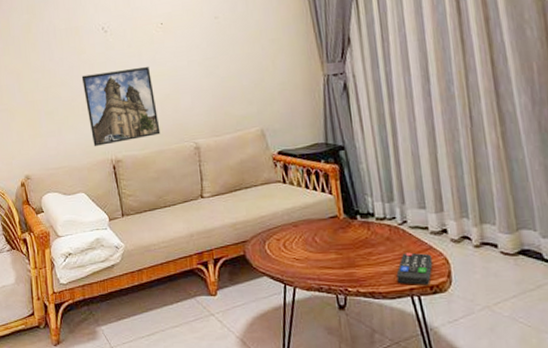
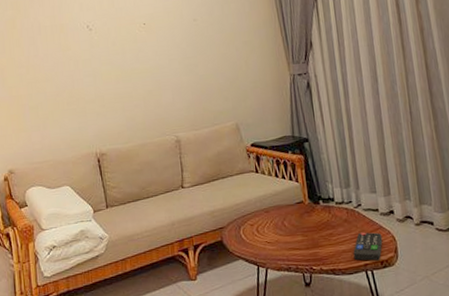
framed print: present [81,67,161,146] -> none [66,64,144,140]

